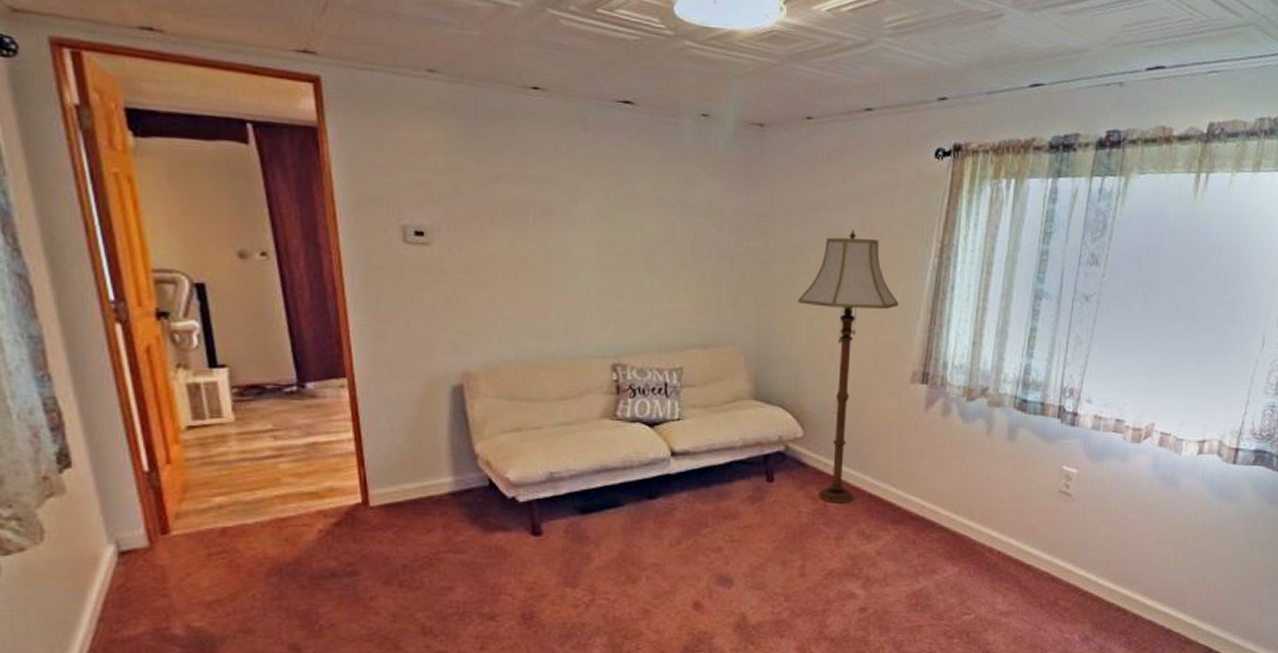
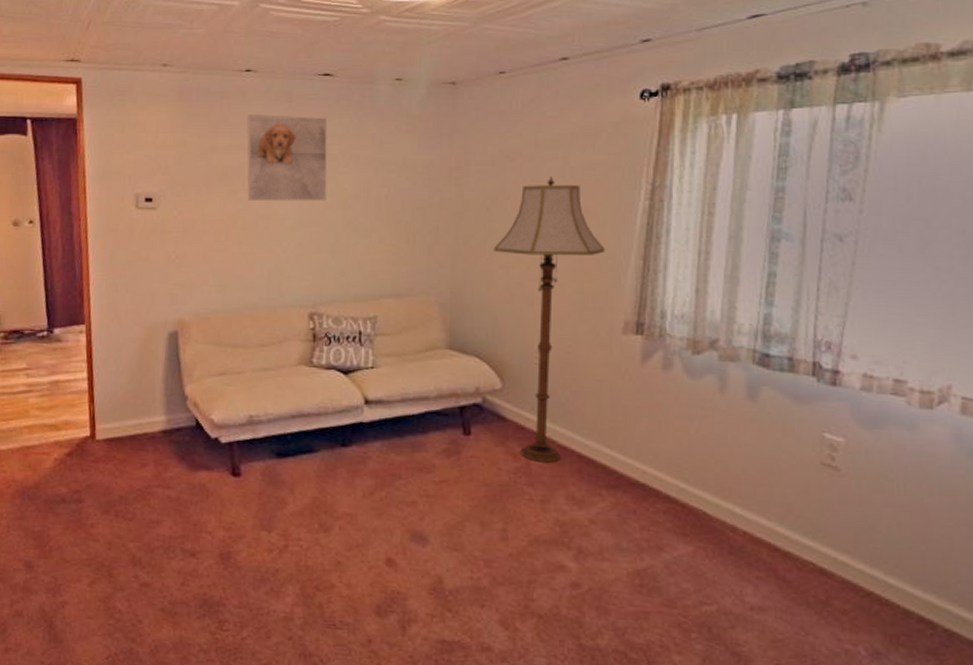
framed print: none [536,139,629,245] -> present [247,113,328,201]

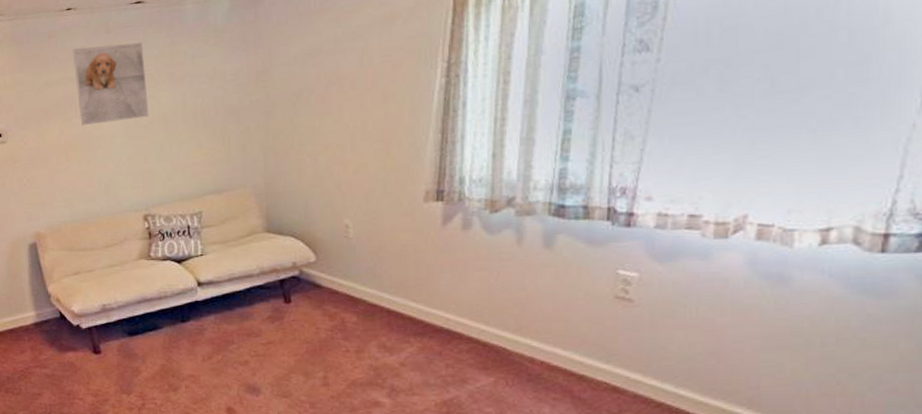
floor lamp: present [494,177,605,463] -> none [301,67,405,320]

